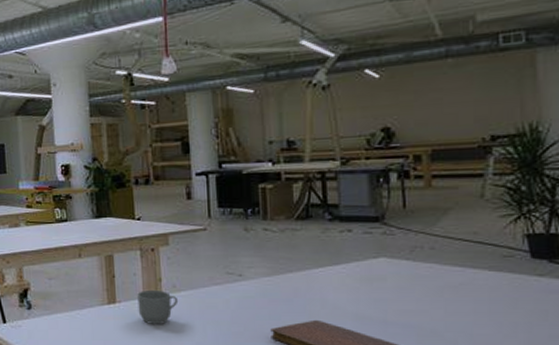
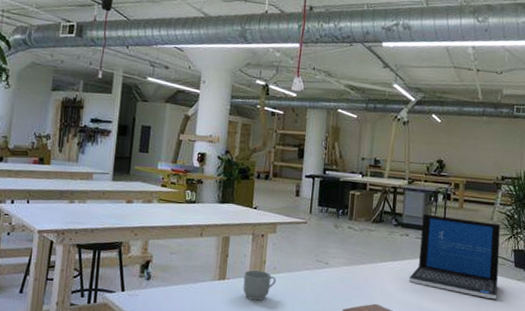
laptop: none [360,200,507,305] -> present [408,213,501,300]

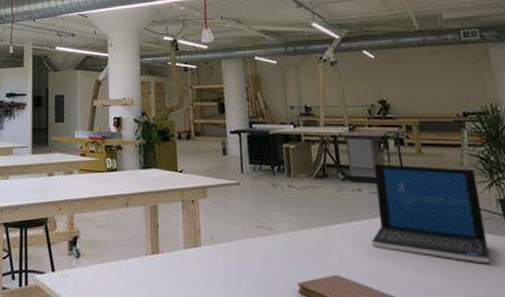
mug: present [243,270,277,301] -> none [179,241,216,276]

